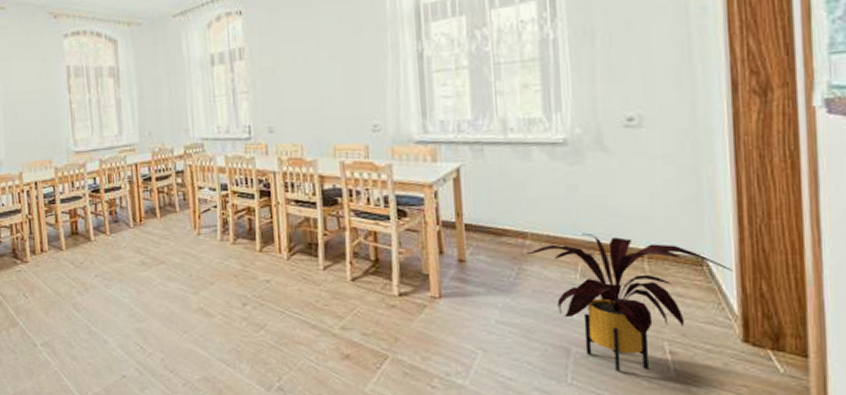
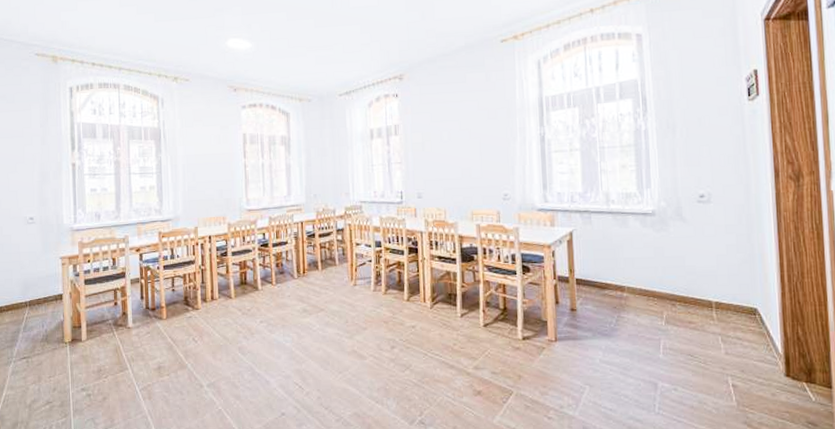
house plant: present [526,233,733,372] -> none [624,287,778,403]

